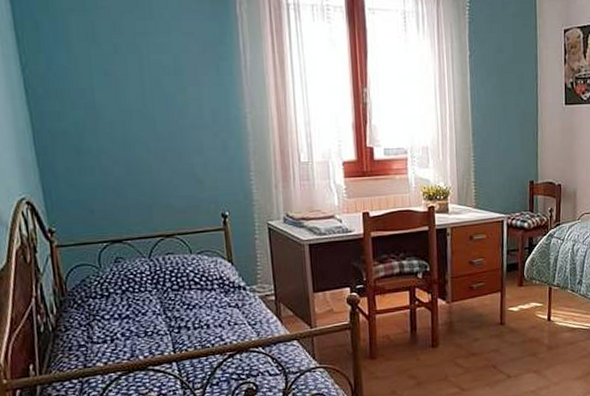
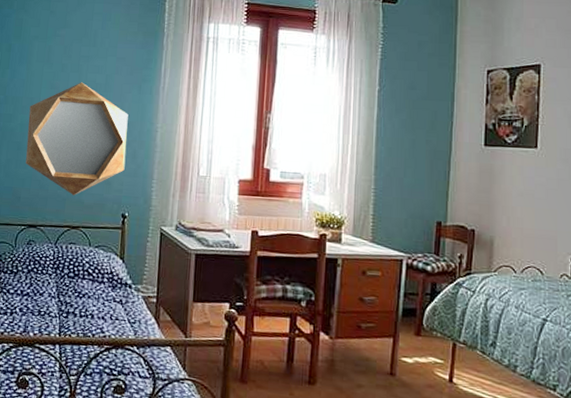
home mirror: none [82,65,216,200] -> present [25,82,128,195]

